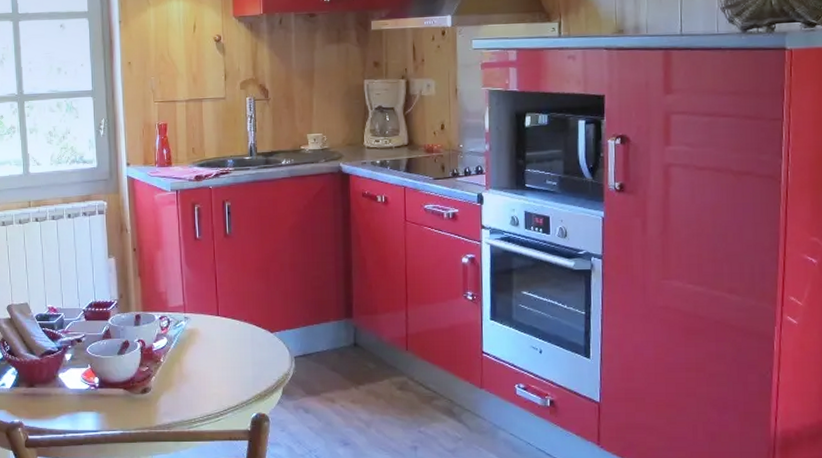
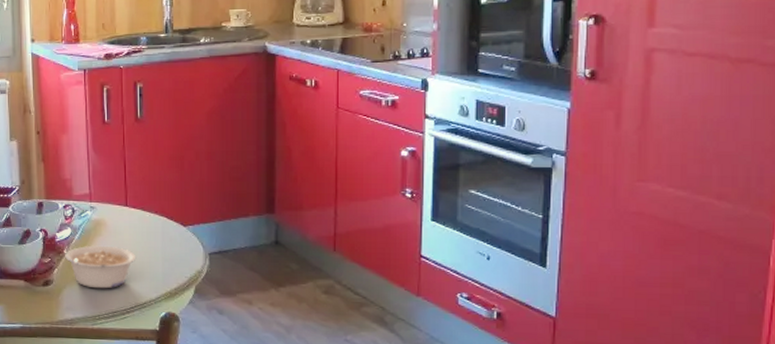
legume: none [162,353,228,394] -> present [65,245,137,289]

